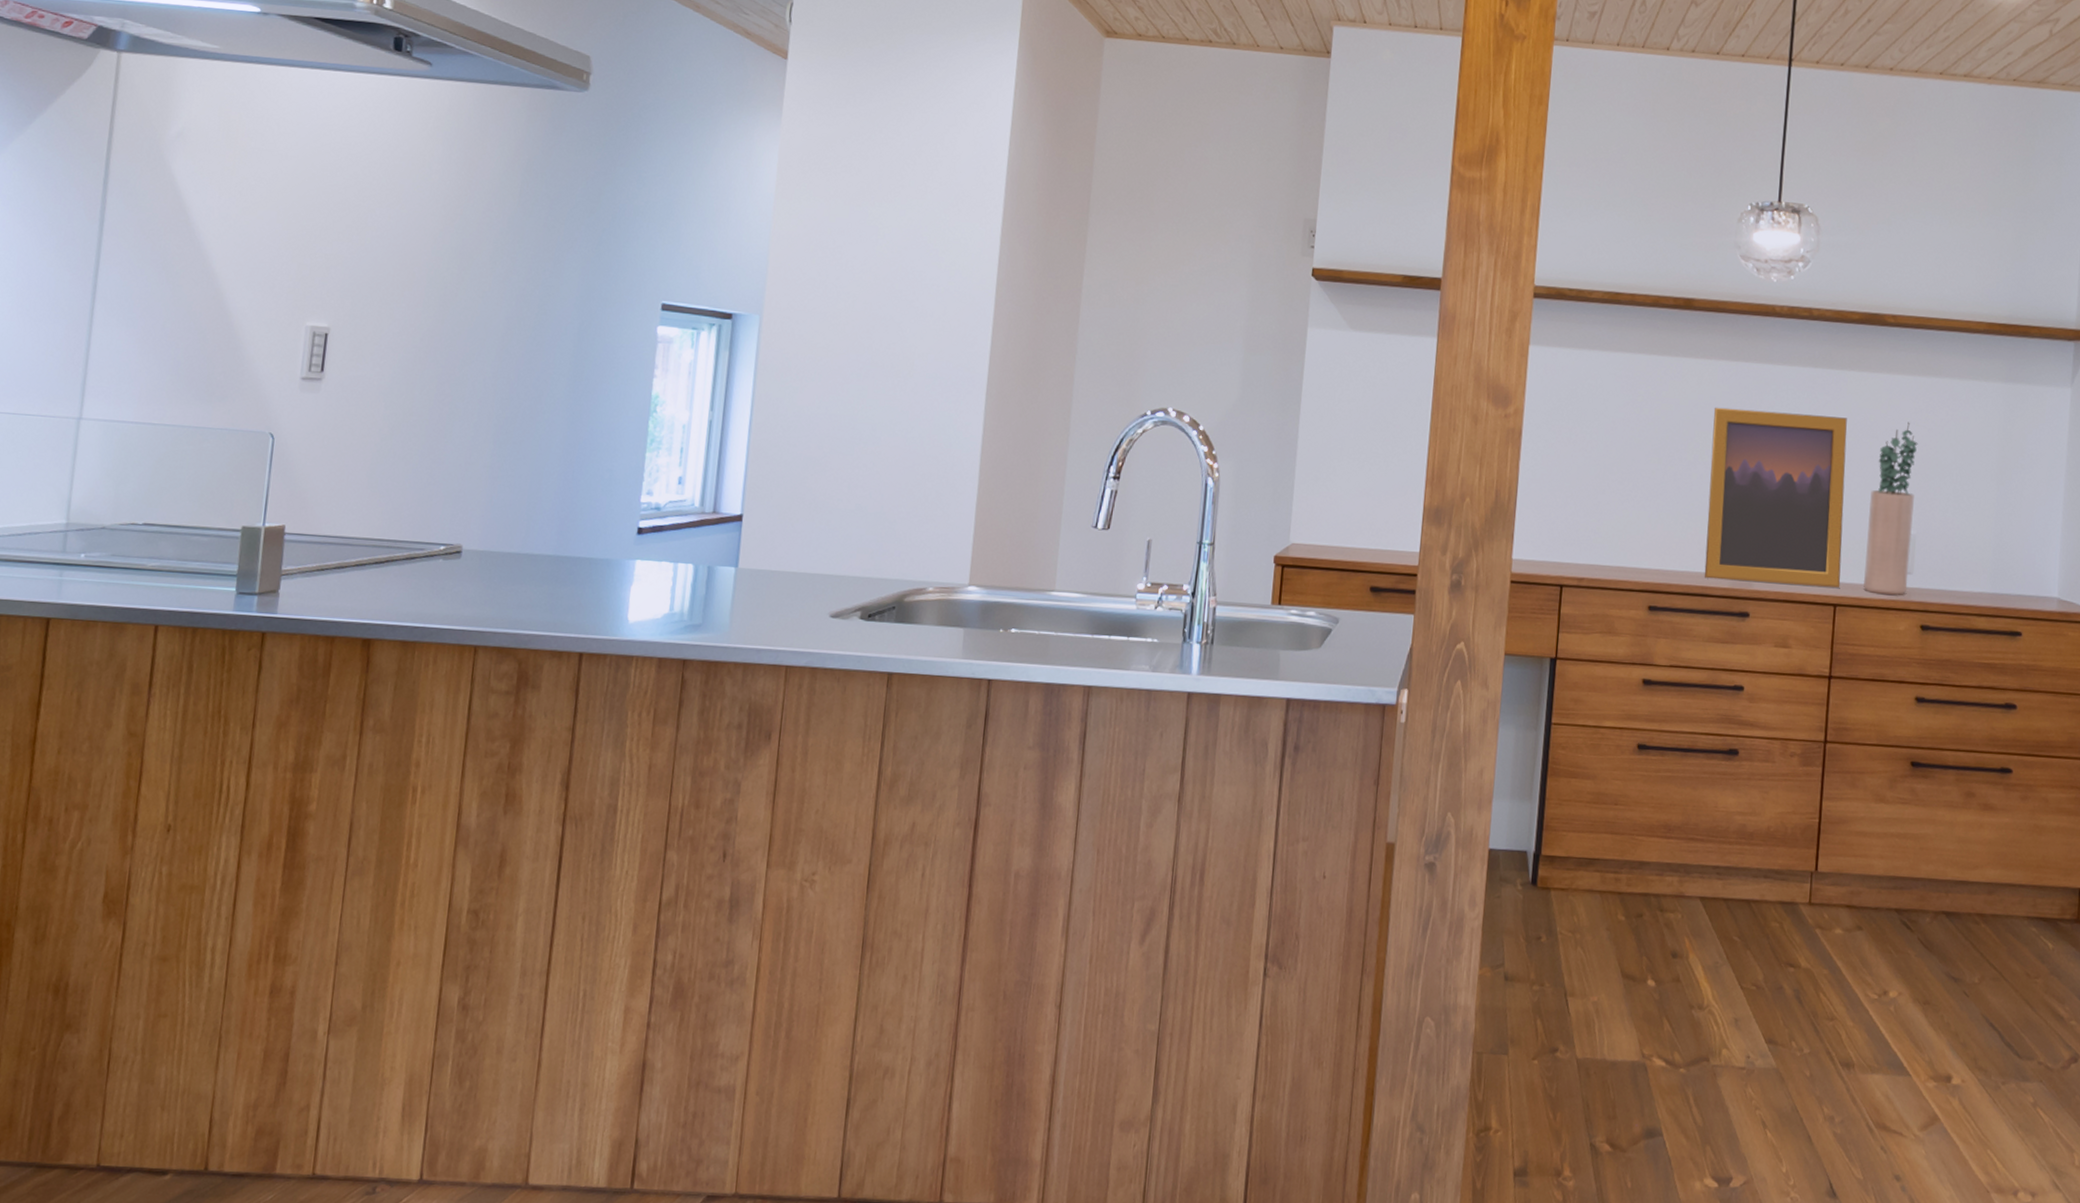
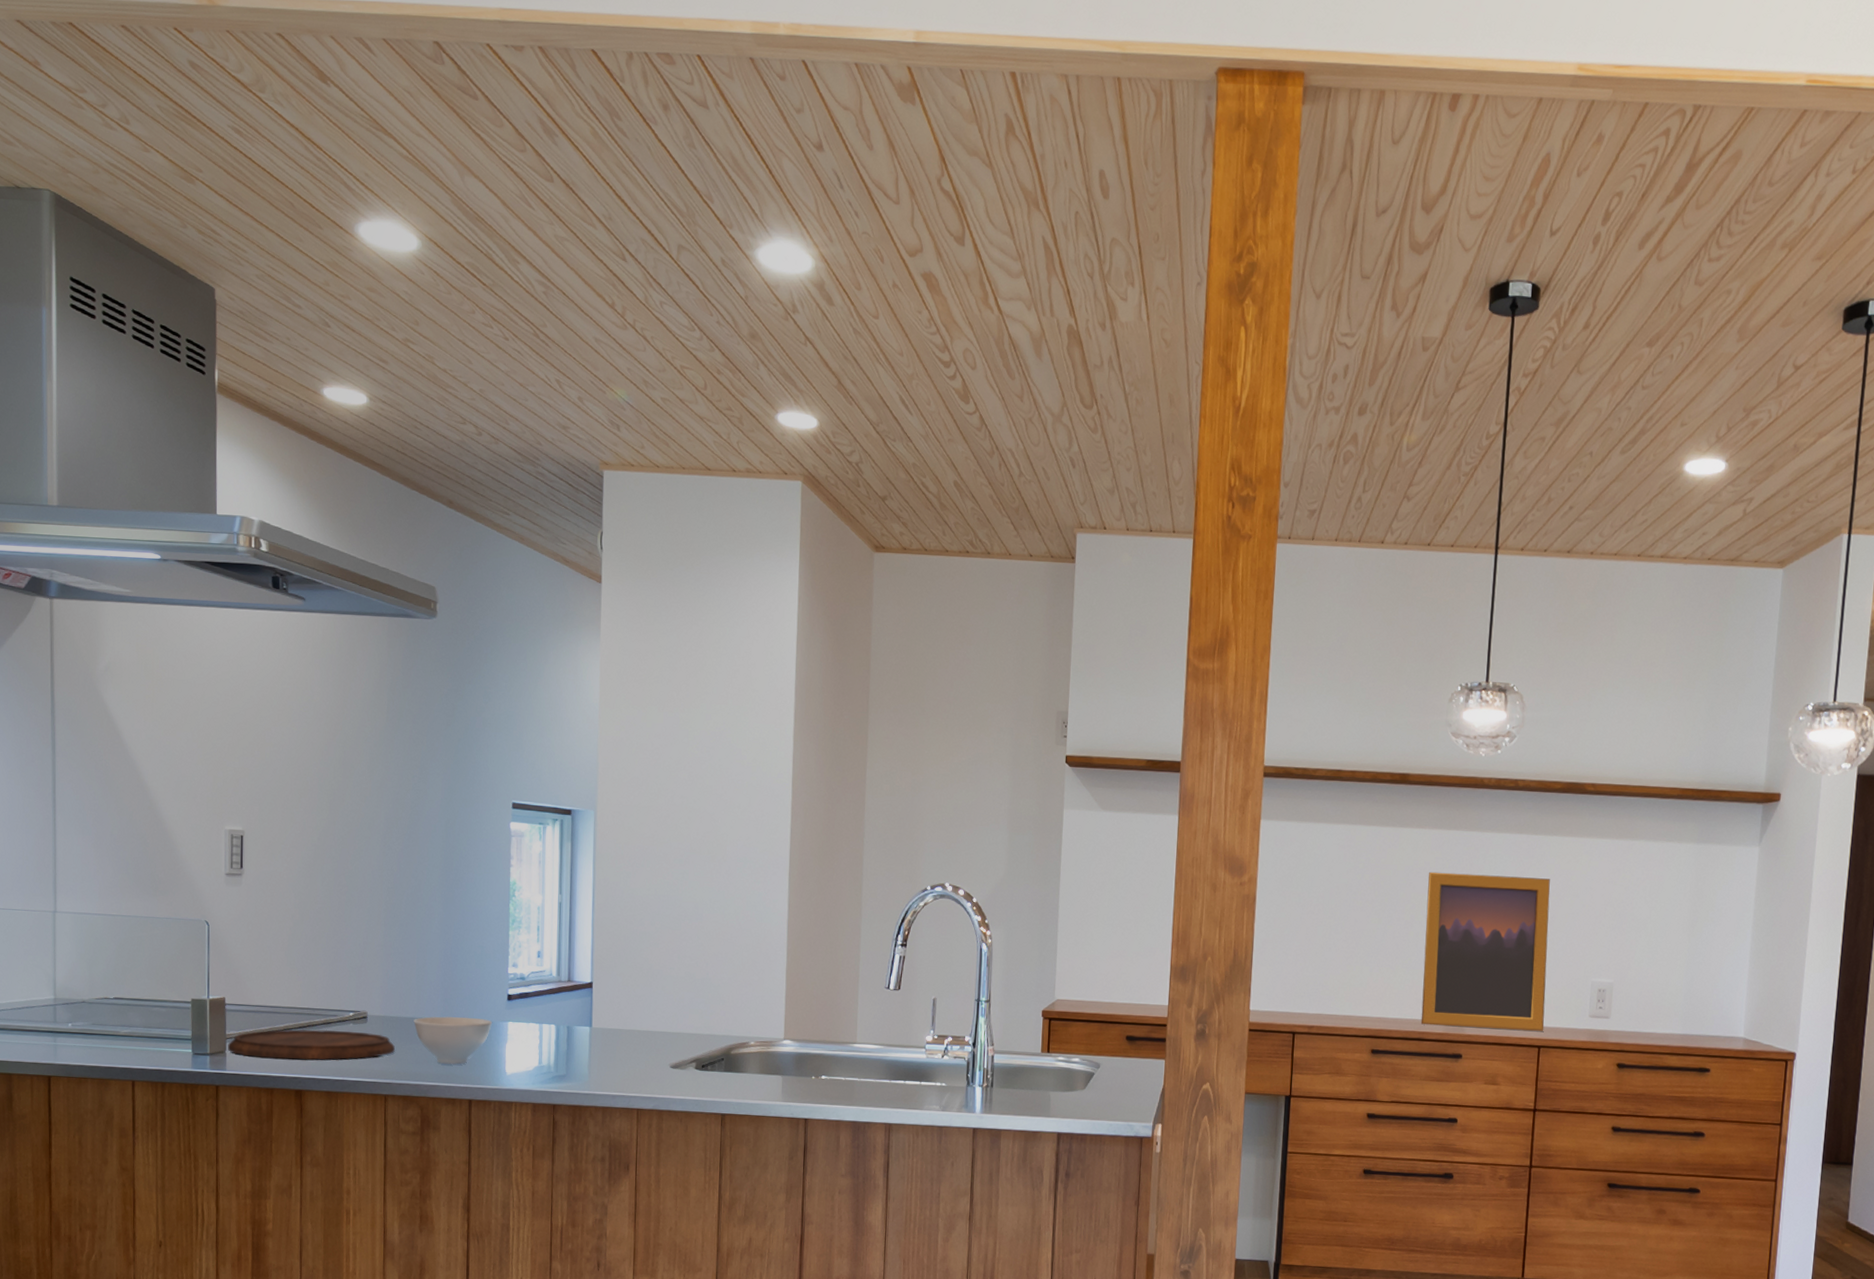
cutting board: none [281,565,493,603] -> present [228,1029,395,1060]
bowl: none [519,552,617,610] -> present [414,1016,493,1065]
vase: present [1864,422,1918,596] -> none [1565,881,1616,1038]

